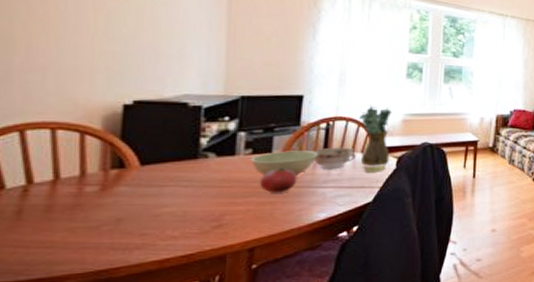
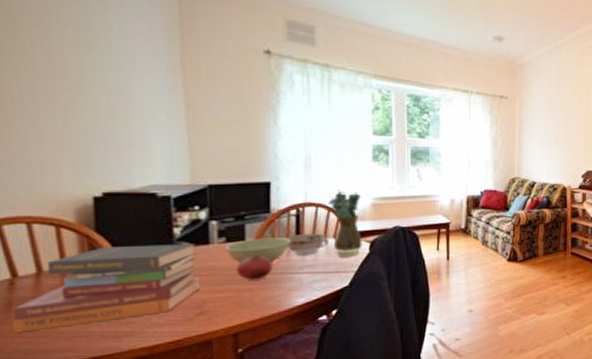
books: none [18,154,222,242] -> present [12,244,201,333]

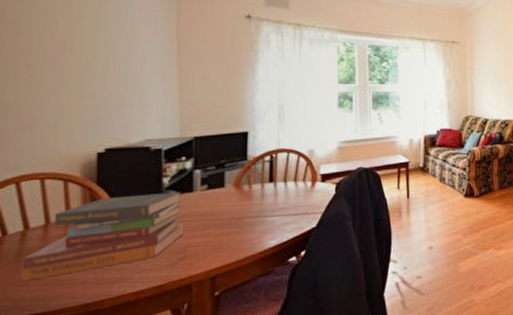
bowl: present [225,238,290,263] -> none [206,183,264,209]
fruit: present [237,254,273,280] -> none [217,200,248,225]
teacup: present [287,233,329,256] -> none [261,177,298,200]
vase: present [328,189,362,259] -> none [299,135,329,201]

